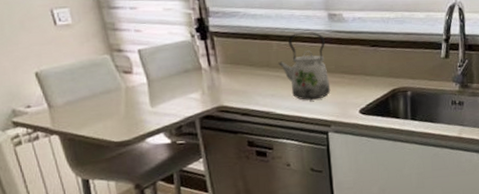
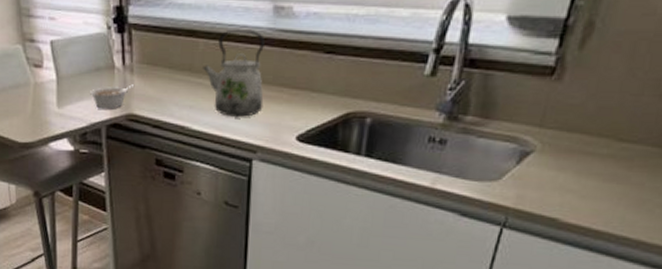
legume: none [181,81,220,104] -> present [90,84,133,109]

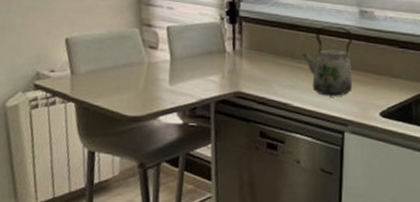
legume: present [90,84,133,109] -> none [201,66,242,87]

